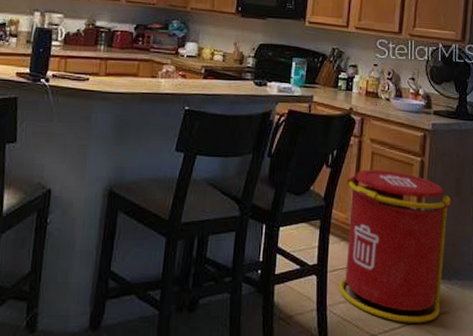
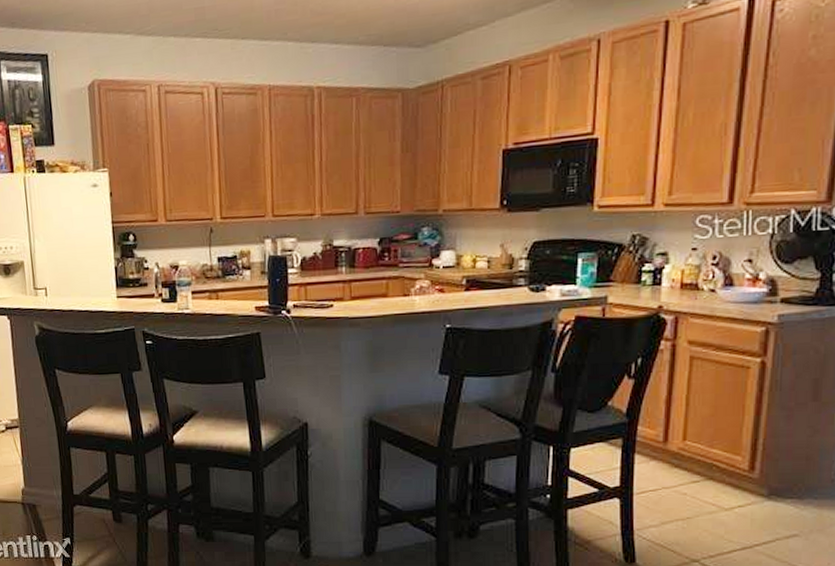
trash can: present [339,169,452,323] -> none [649,376,806,548]

